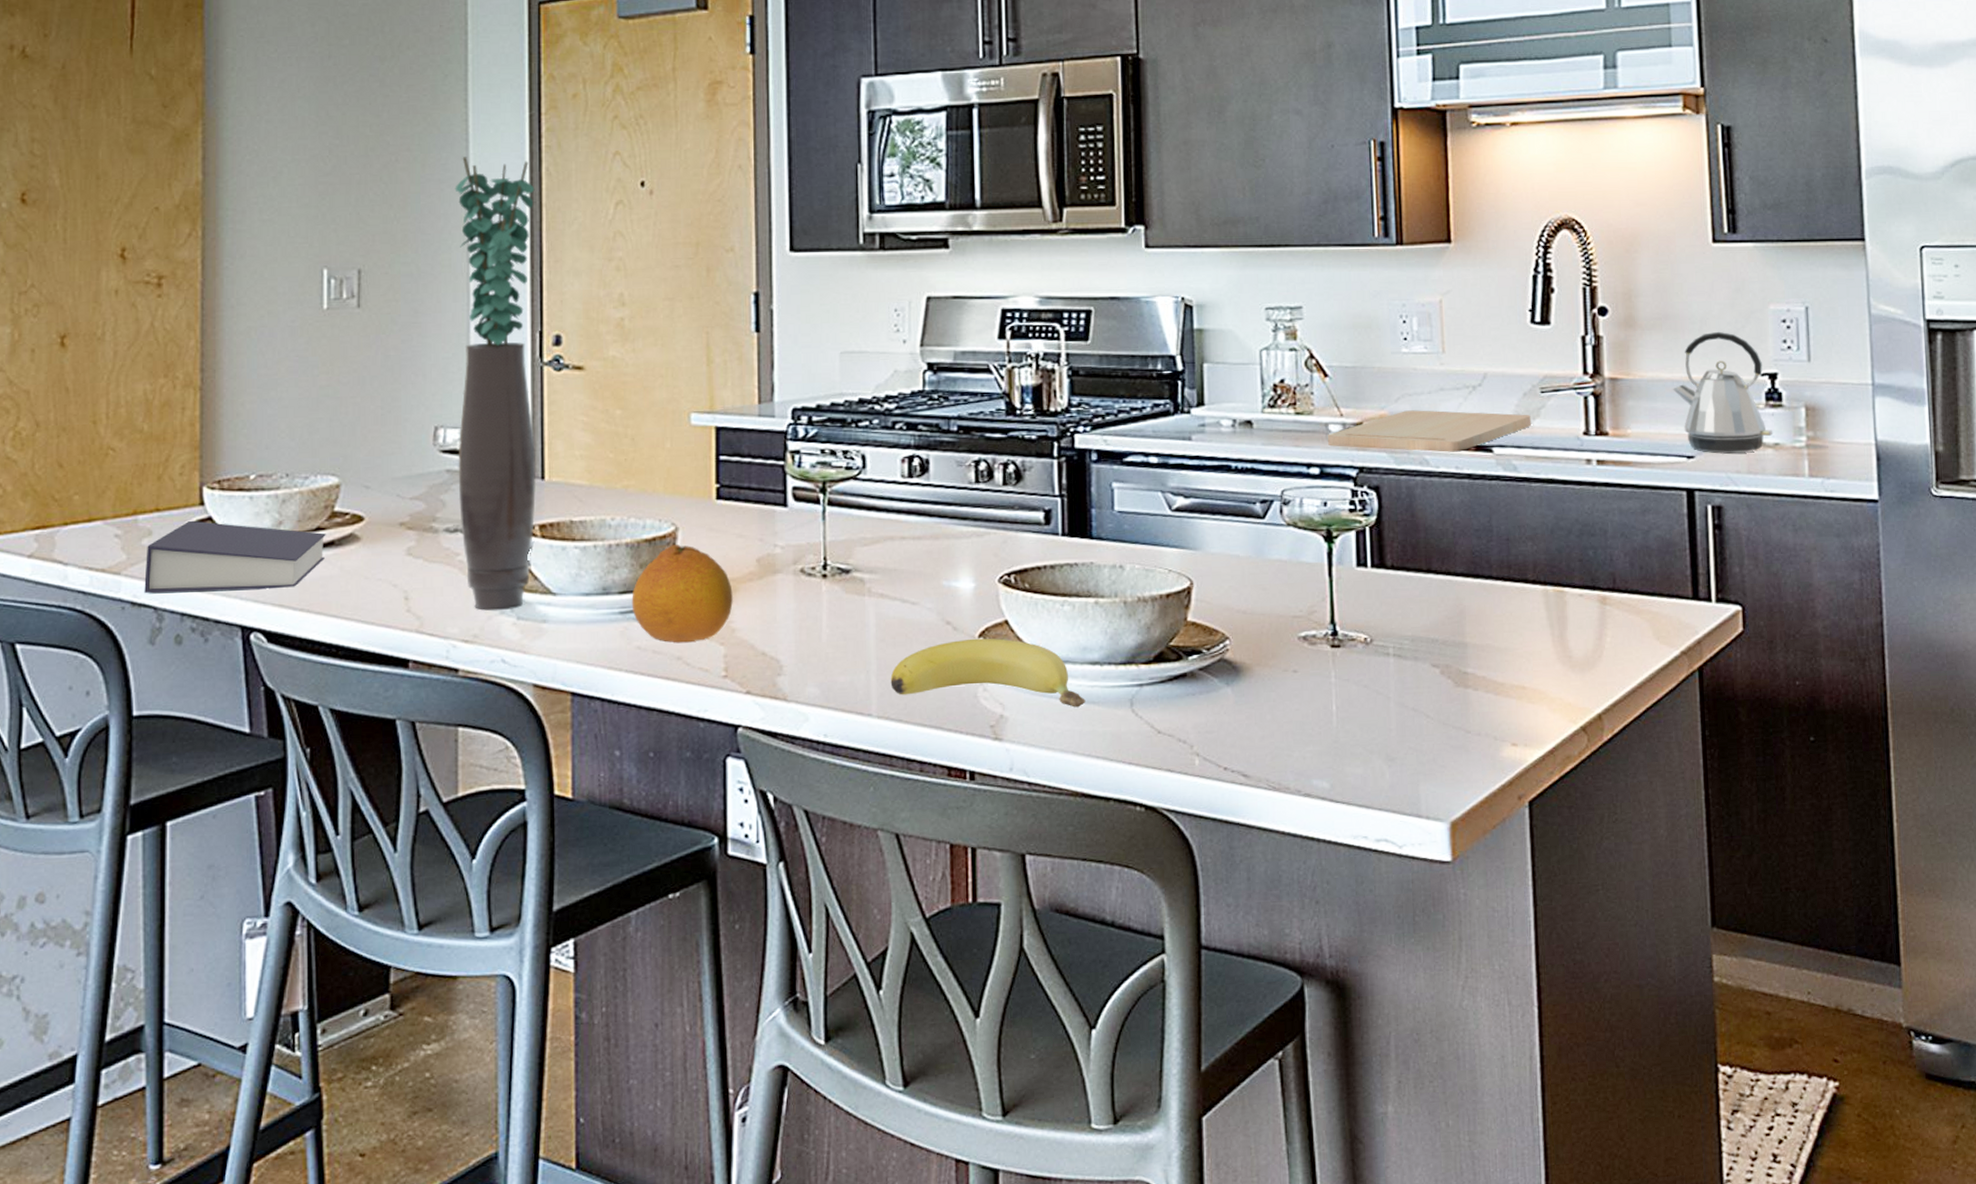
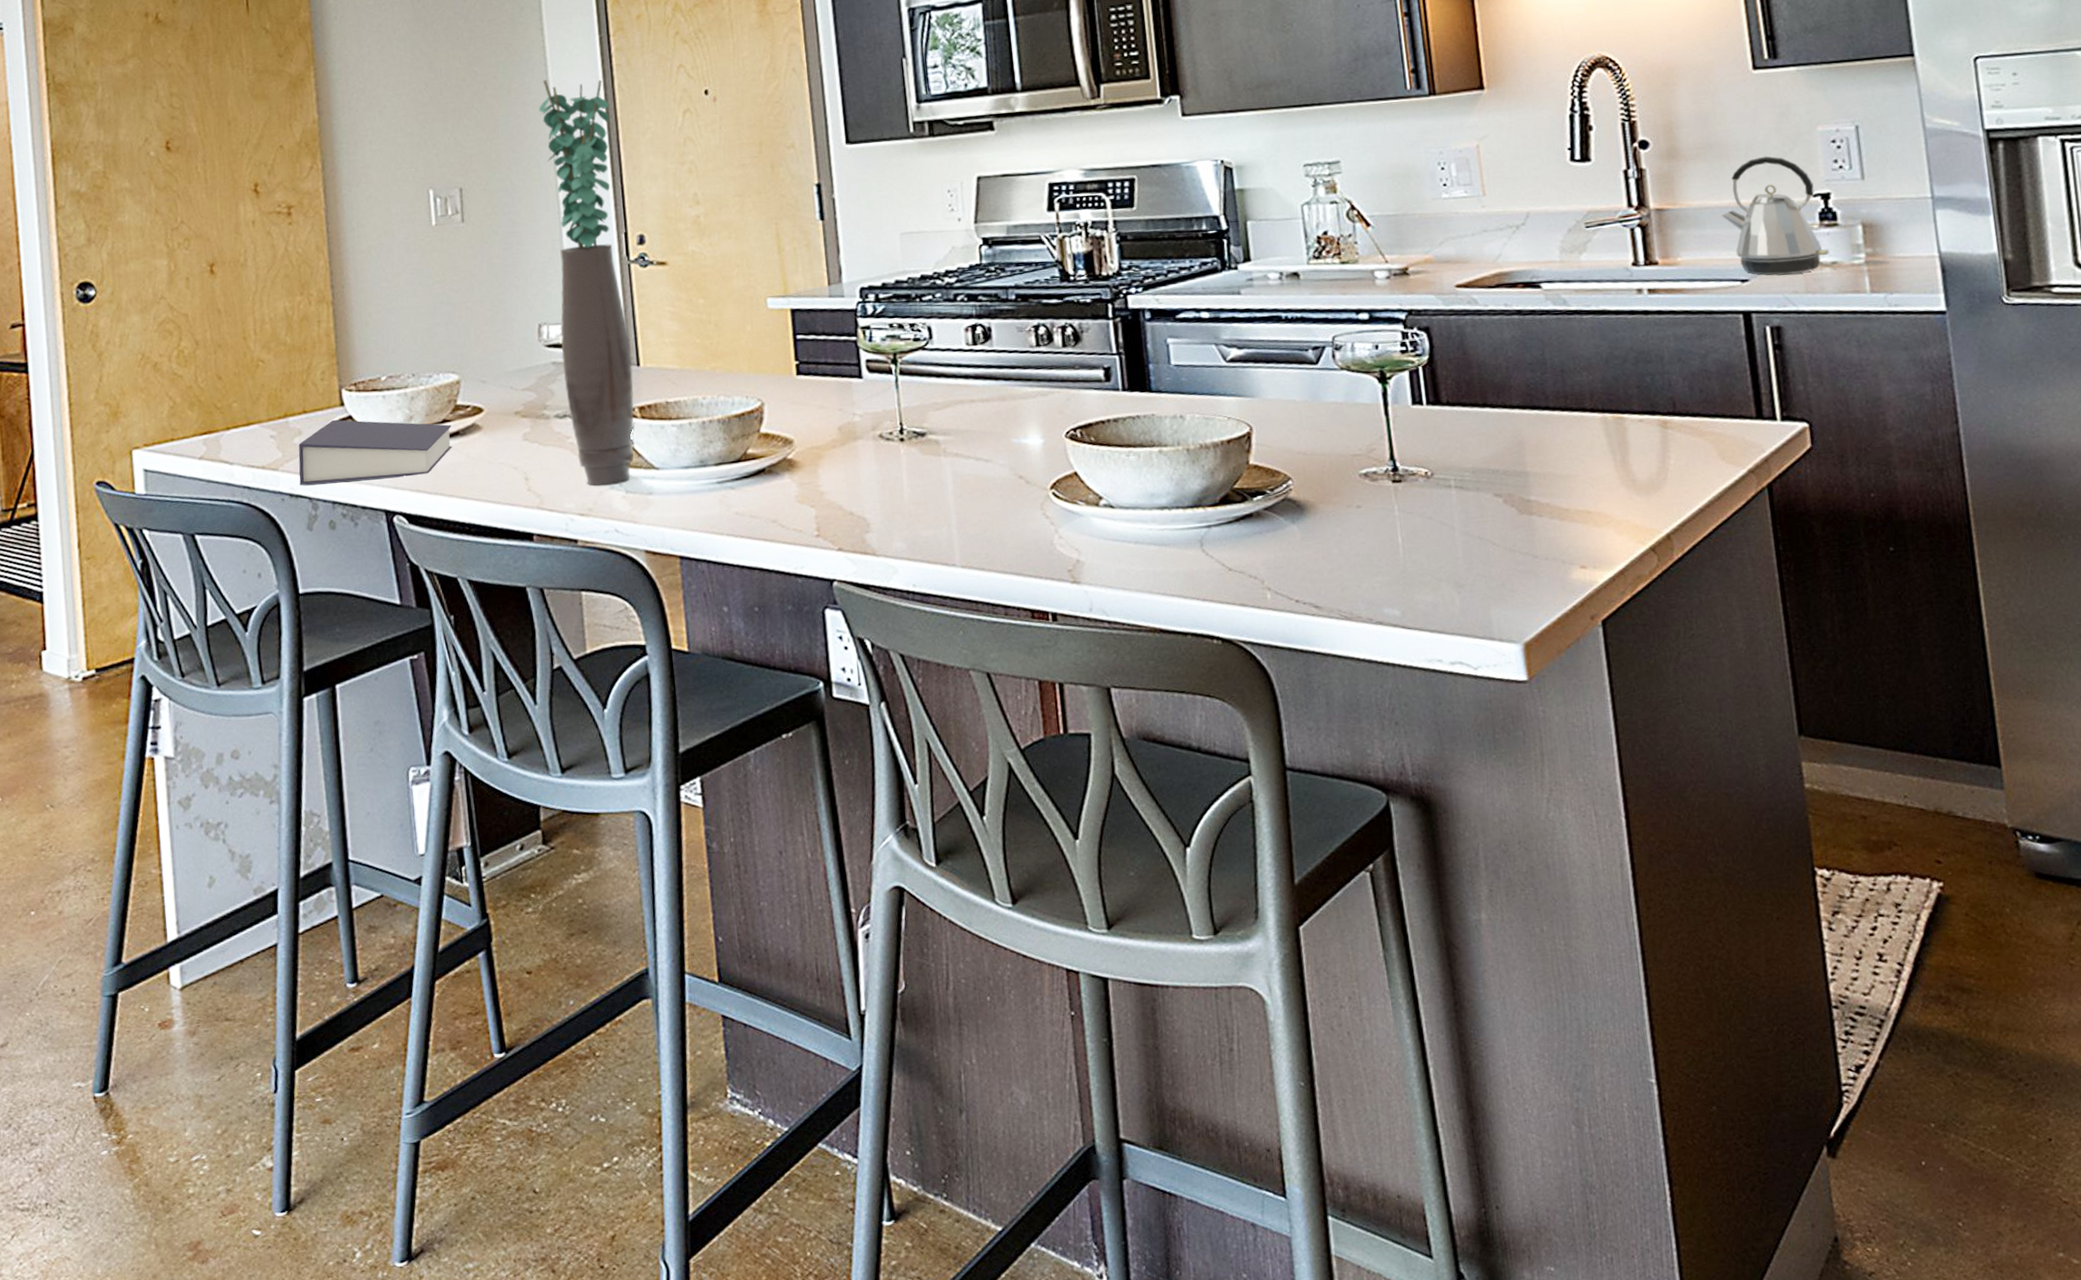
fruit: present [631,545,733,643] -> none [727,418,820,508]
banana: present [890,638,1086,708] -> none [970,489,1157,550]
cutting board: present [1328,410,1531,453] -> none [1374,249,1578,292]

